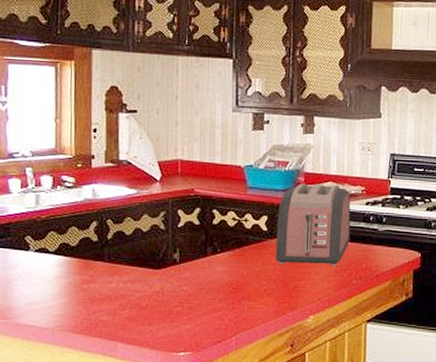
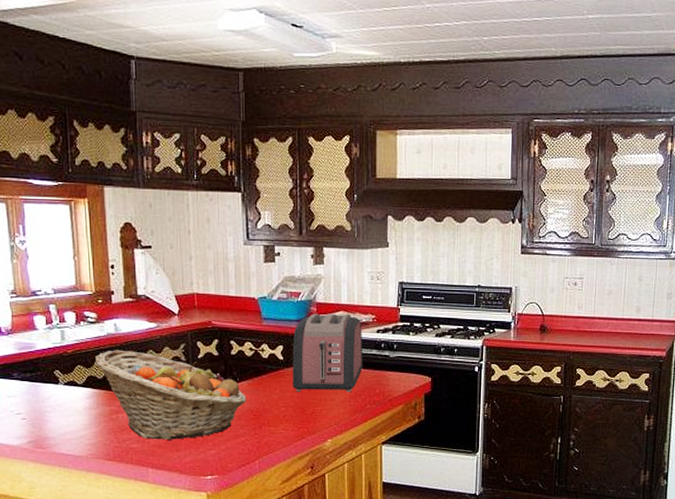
fruit basket: none [69,216,227,313] -> present [94,350,247,440]

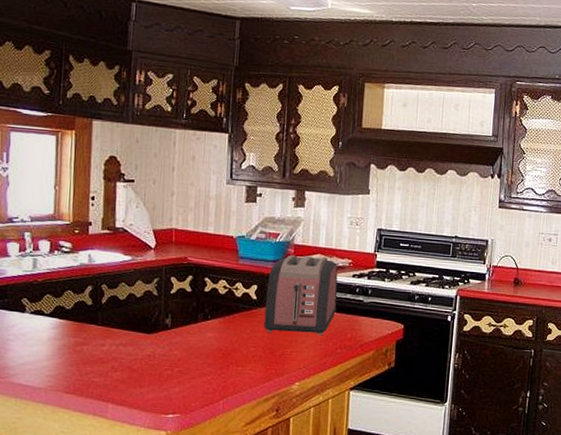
fruit basket: present [94,350,247,440] -> none [65,280,216,375]

